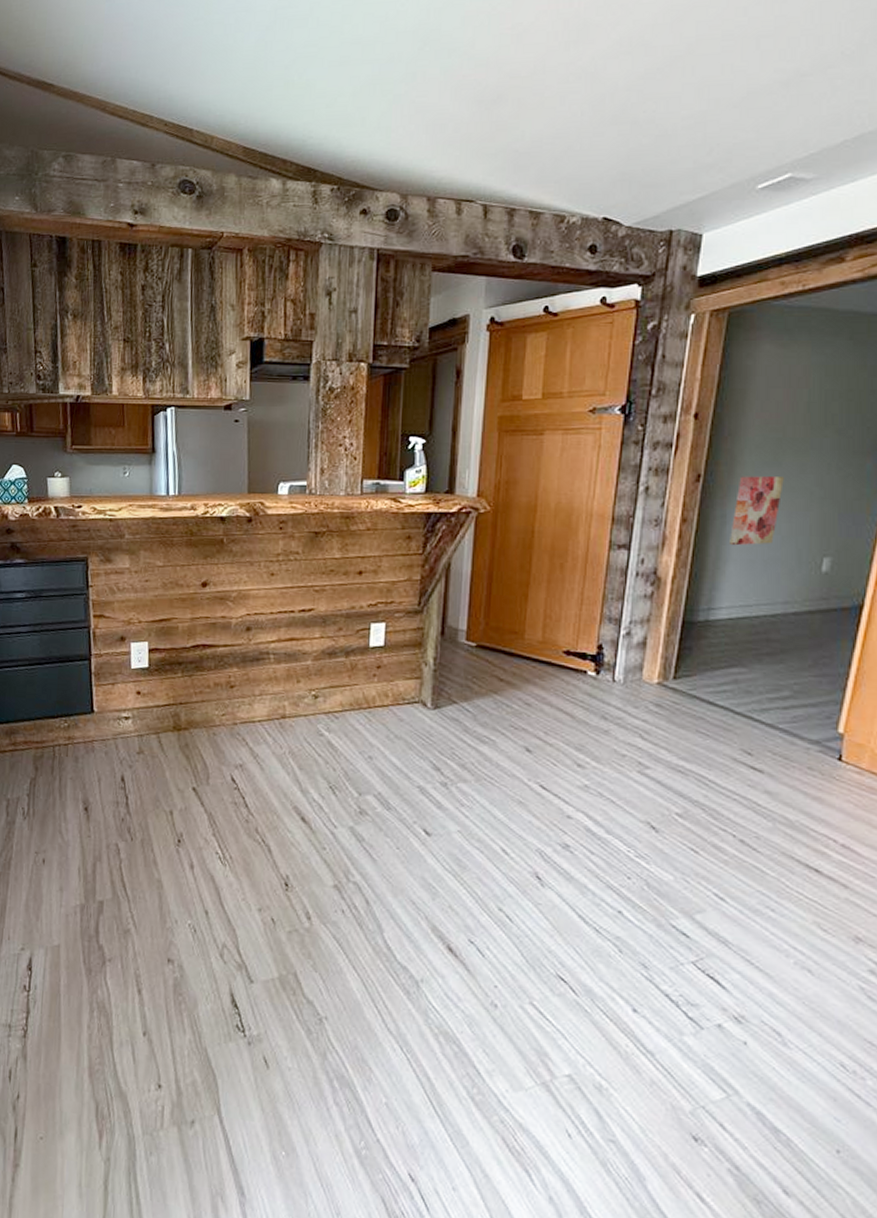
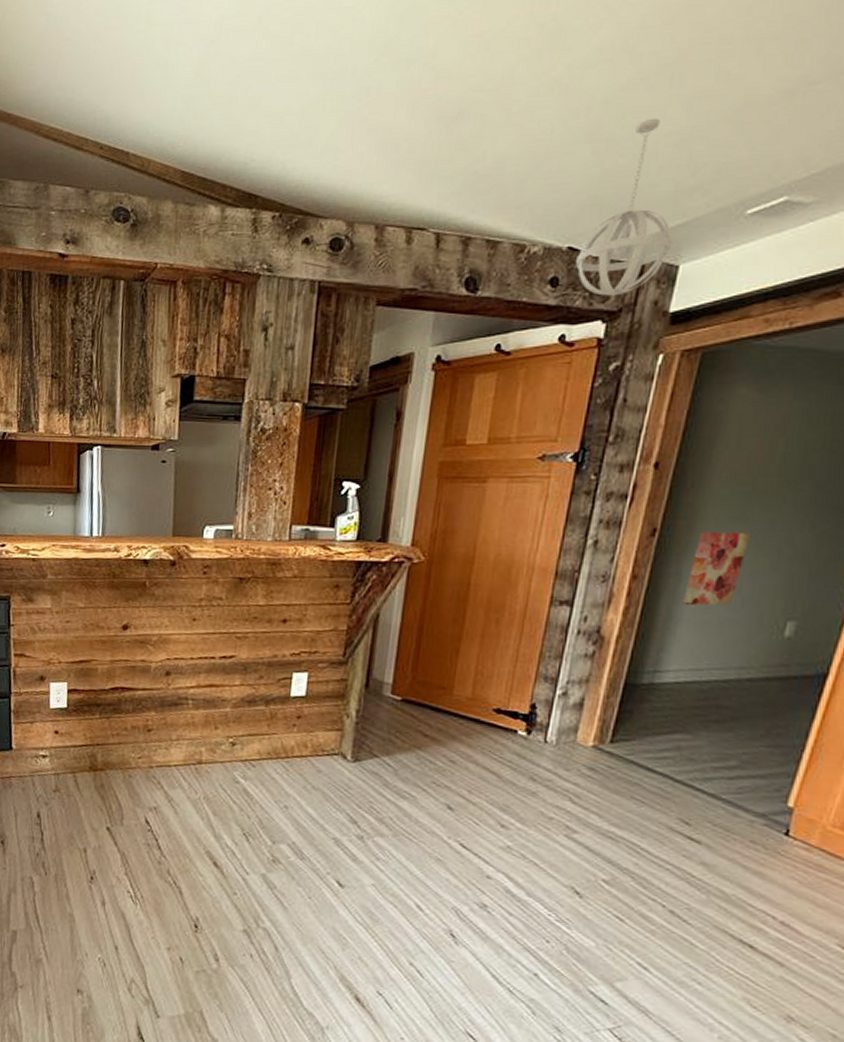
pendant light: none [611,103,695,262] -> present [576,117,673,296]

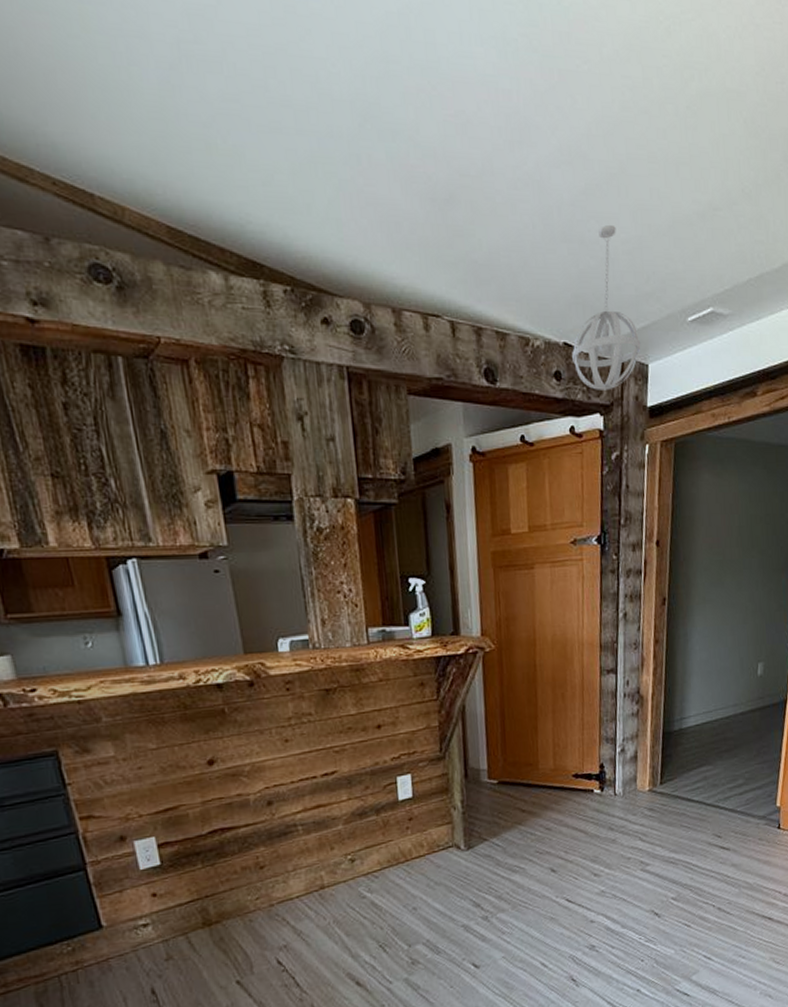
wall art: present [683,531,750,606] -> none [691,595,727,661]

